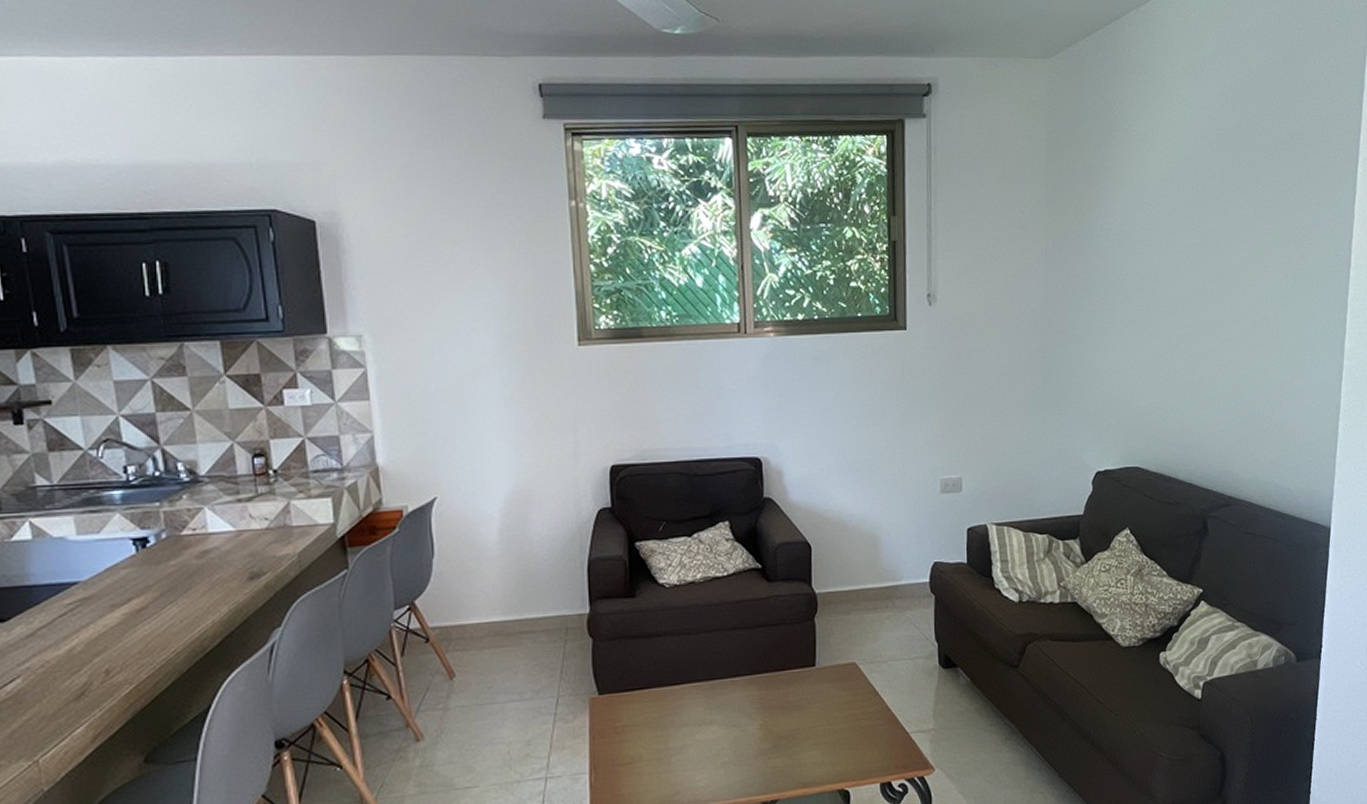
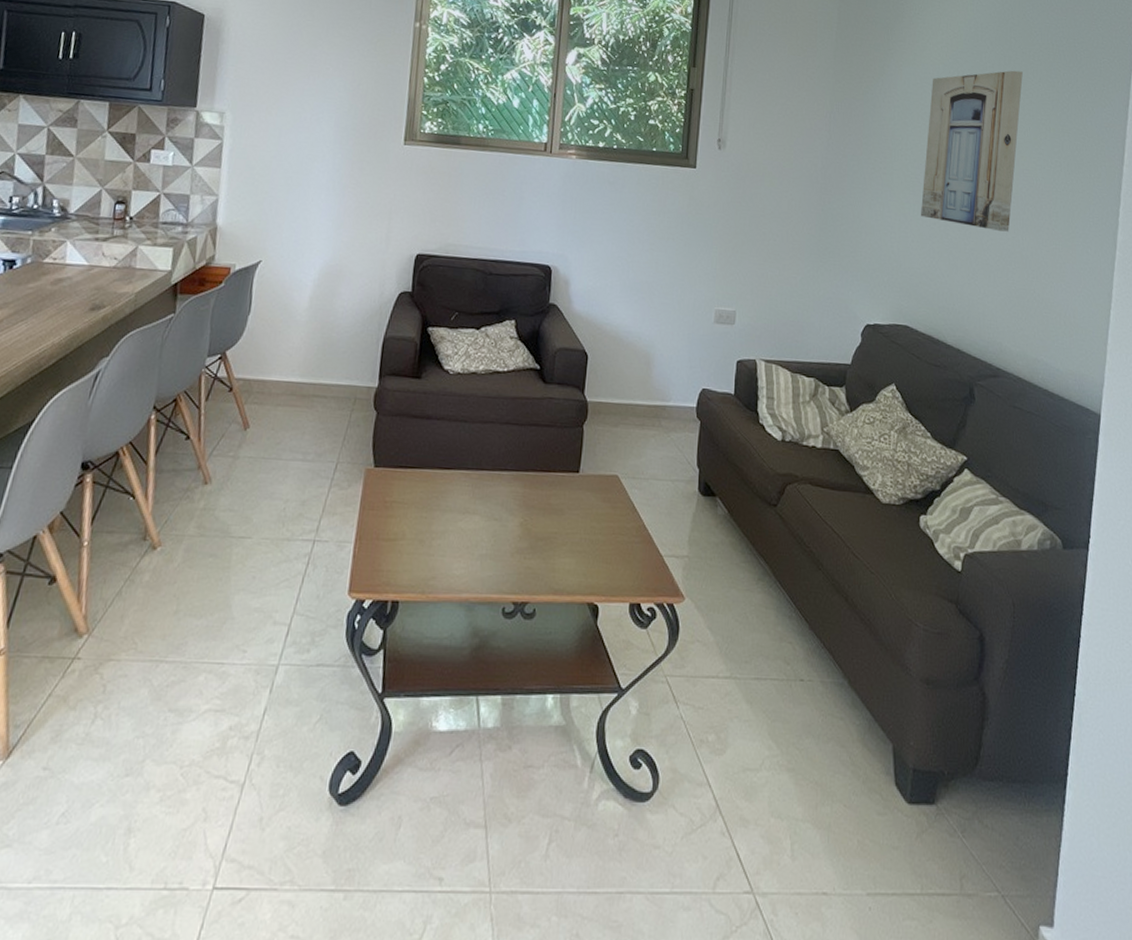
wall art: none [1146,177,1246,355] -> present [921,70,1023,232]

